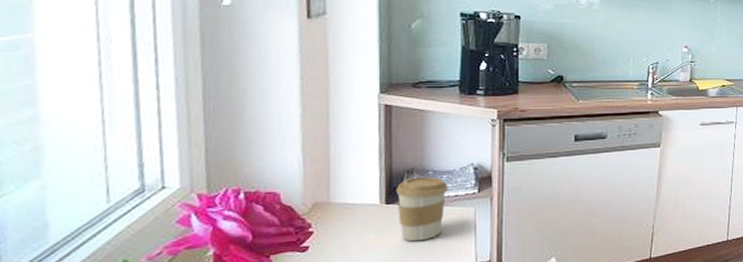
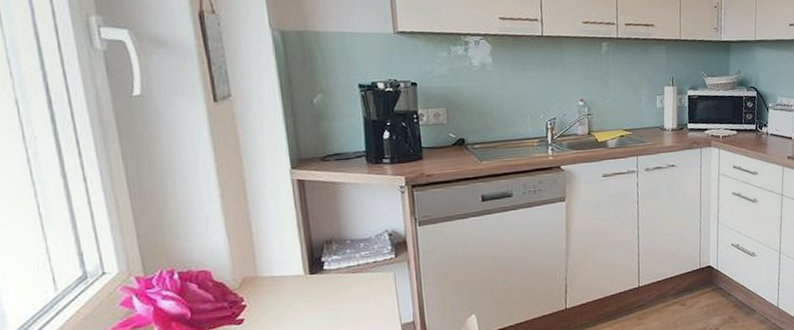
coffee cup: present [396,176,448,242] -> none [318,245,367,309]

